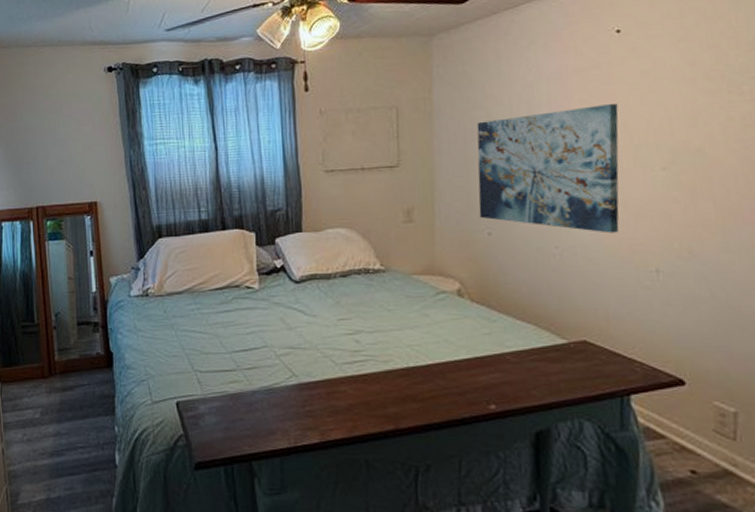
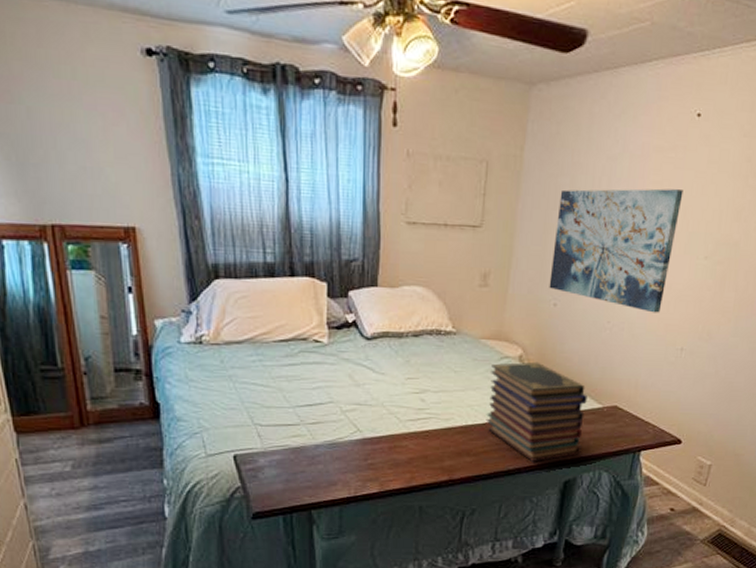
book stack: none [426,295,551,408] -> present [485,361,587,461]

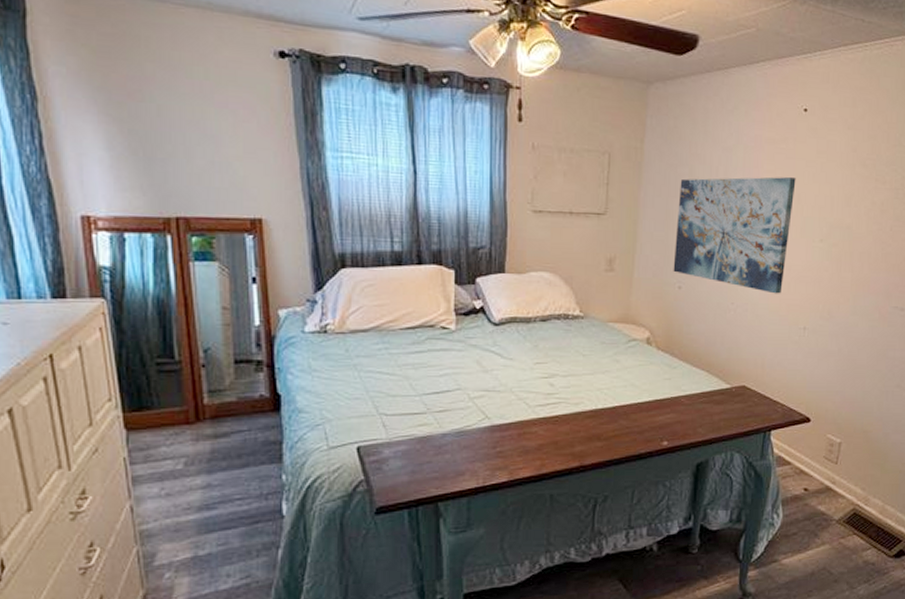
book stack: present [485,361,587,461] -> none [615,343,715,444]

